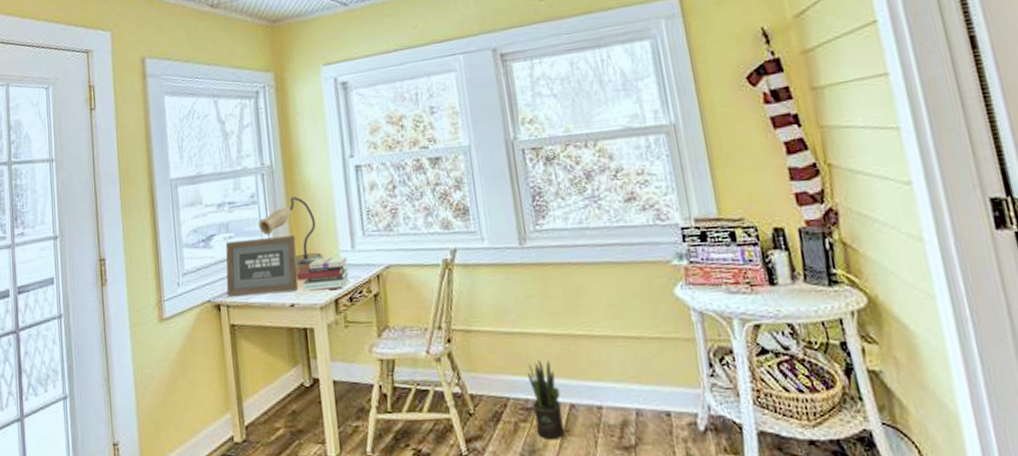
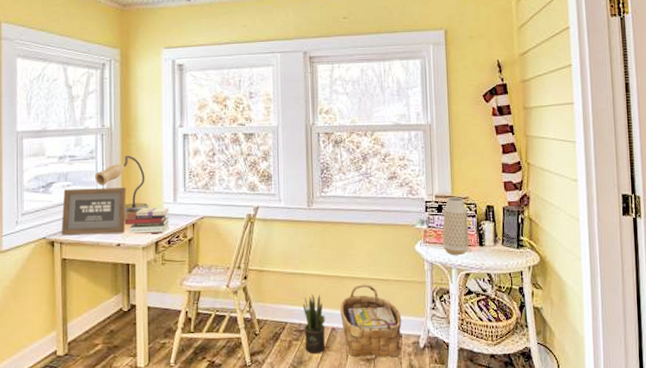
woven basket: none [578,344,672,445] -> present [340,284,402,358]
vase: none [709,219,754,301] -> present [442,197,469,256]

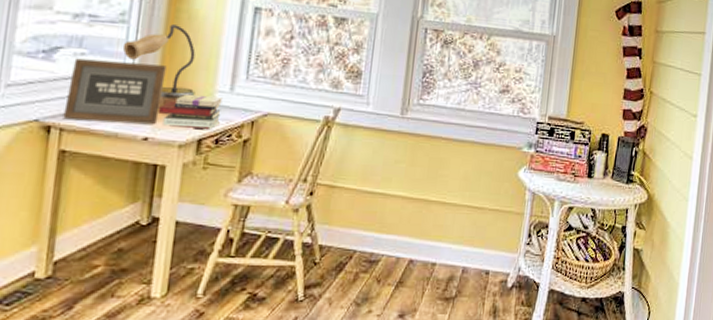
potted plant: present [302,294,325,354] -> none [373,219,403,290]
woven basket: present [340,284,402,358] -> none [421,211,492,297]
vase: present [442,197,469,256] -> none [548,120,581,187]

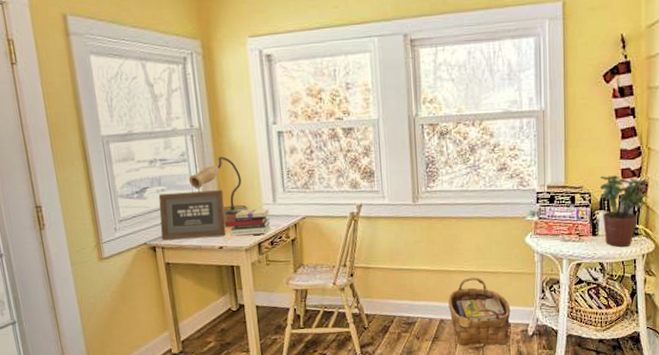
woven basket: none [421,211,492,297] -> present [448,277,511,346]
potted plant: none [600,114,647,194] -> present [599,175,650,247]

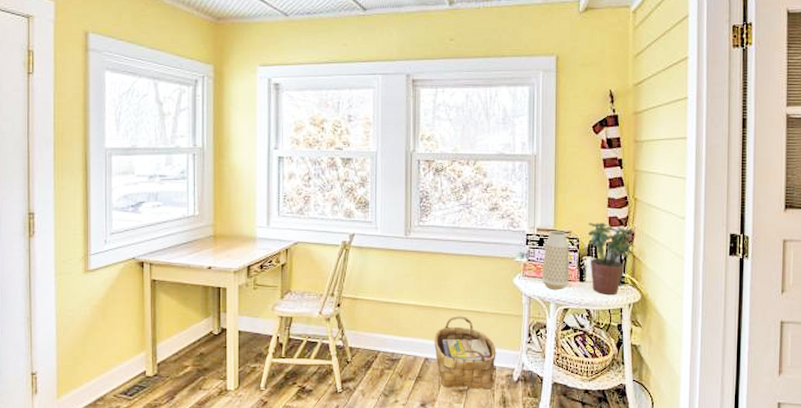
picture frame: present [158,190,226,240] -> none [151,209,218,256]
table lamp: present [188,156,248,225] -> none [185,177,241,245]
books: present [225,208,271,236] -> none [217,230,262,258]
vase: none [553,187,581,247] -> present [541,231,569,291]

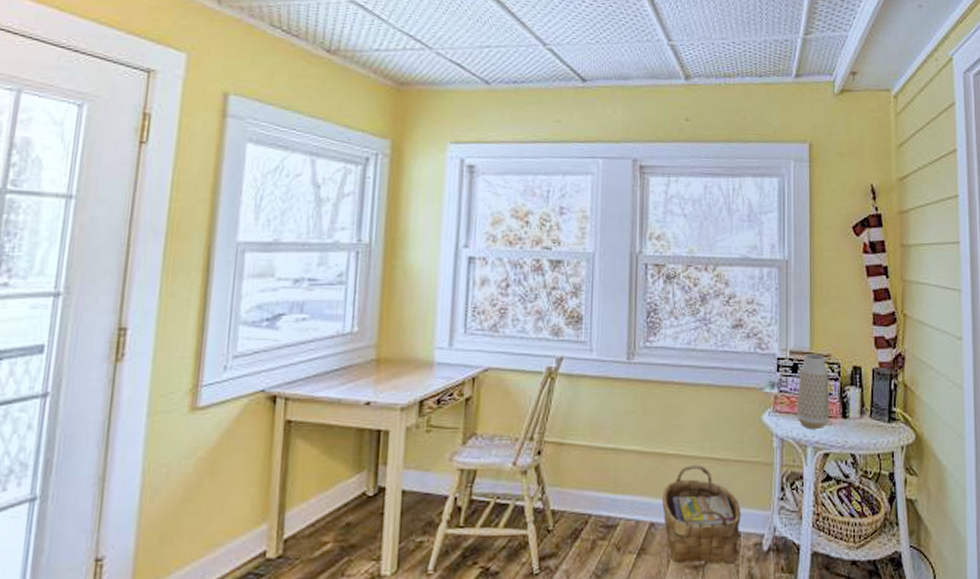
potted plant: present [587,223,636,294] -> none [850,344,907,434]

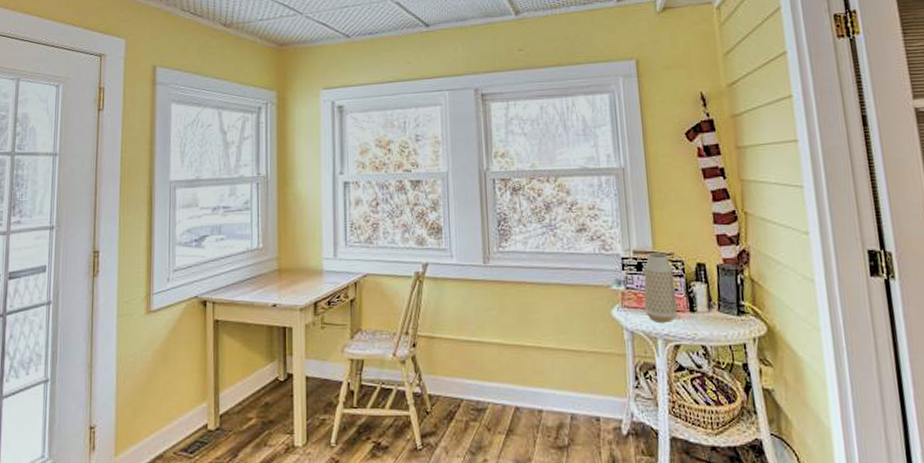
woven basket: present [662,464,741,564] -> none [524,355,599,446]

